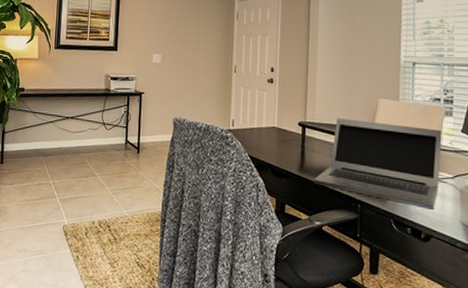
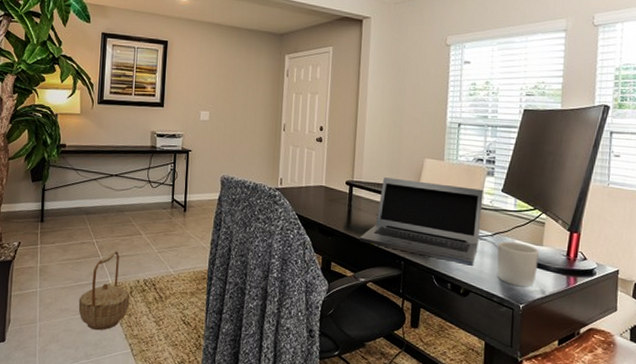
basket: none [35,192,86,271] -> present [78,250,130,330]

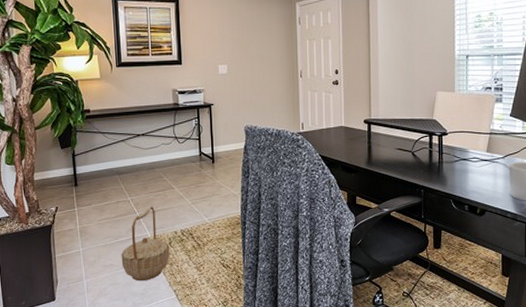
laptop: present [359,177,484,266] -> none [380,113,493,187]

